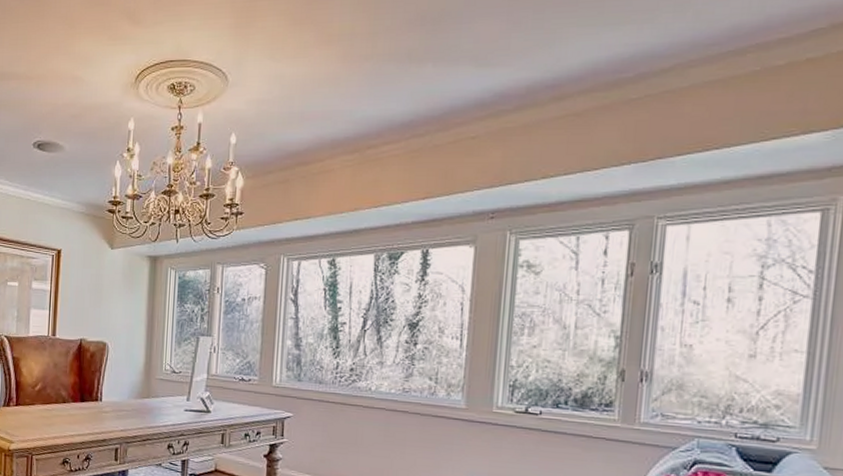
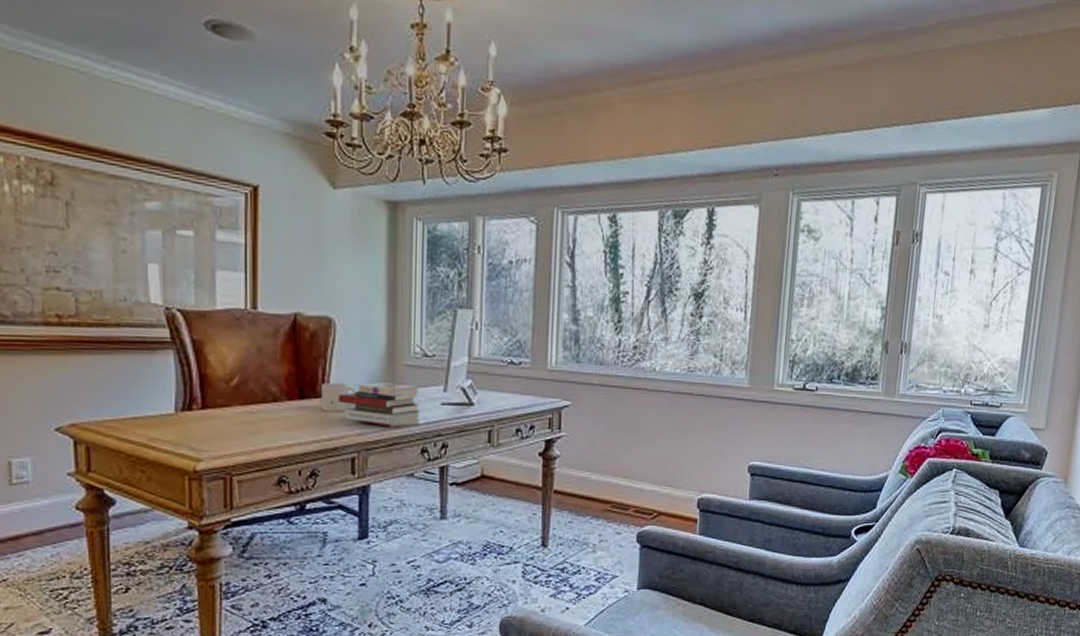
mug: none [95,390,121,413] -> present [320,383,357,412]
books: none [108,391,168,427] -> present [338,383,420,428]

